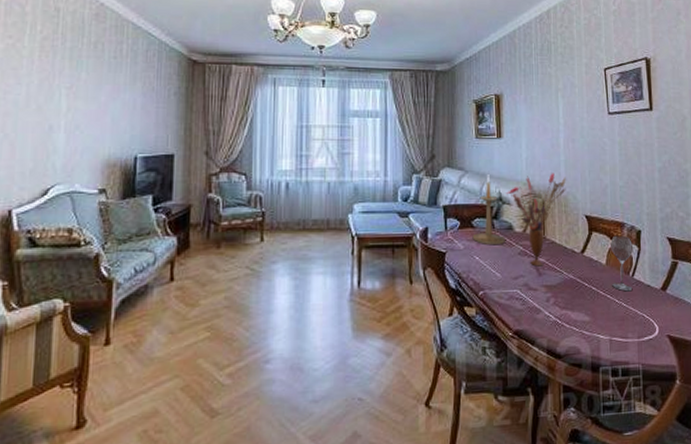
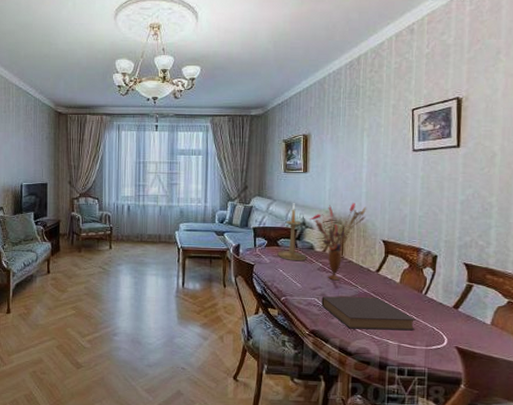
book: none [524,284,626,325] -> present [321,296,416,331]
wineglass: present [610,235,634,292] -> none [404,258,429,307]

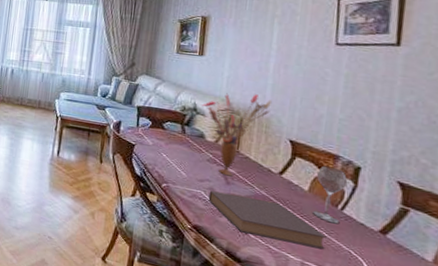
candlestick: present [277,203,307,262] -> none [162,86,196,149]
wineglass: none [404,258,429,307] -> present [313,165,348,224]

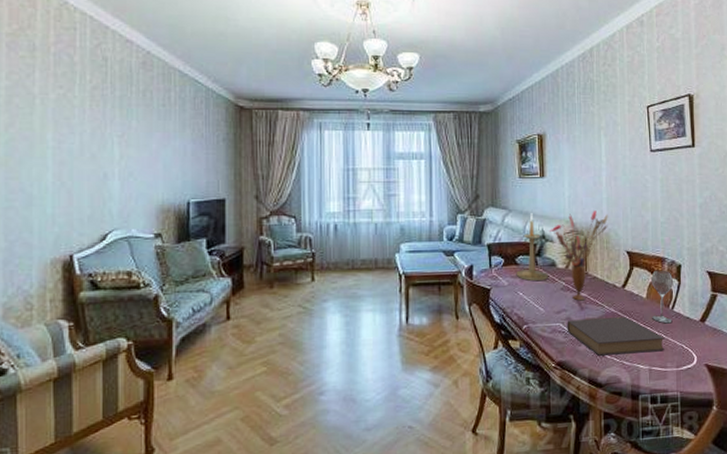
candlestick: none [162,86,196,149] -> present [516,213,549,282]

